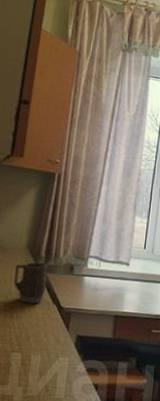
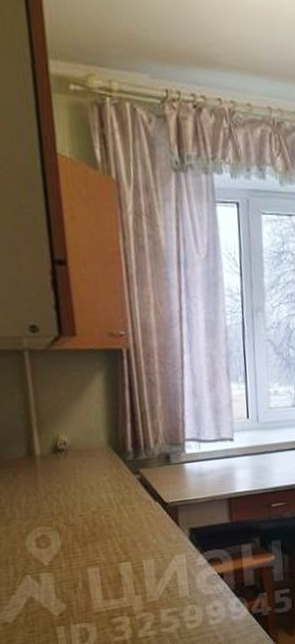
mug: present [14,262,48,304] -> none [99,458,142,508]

